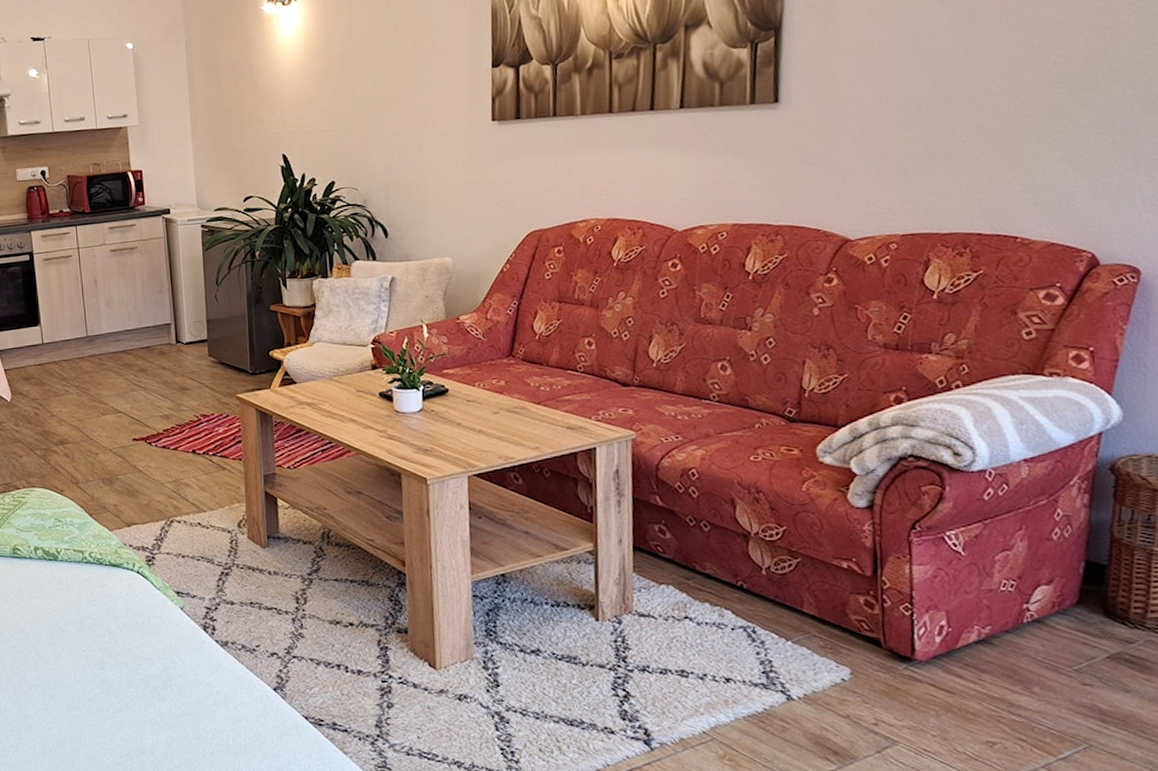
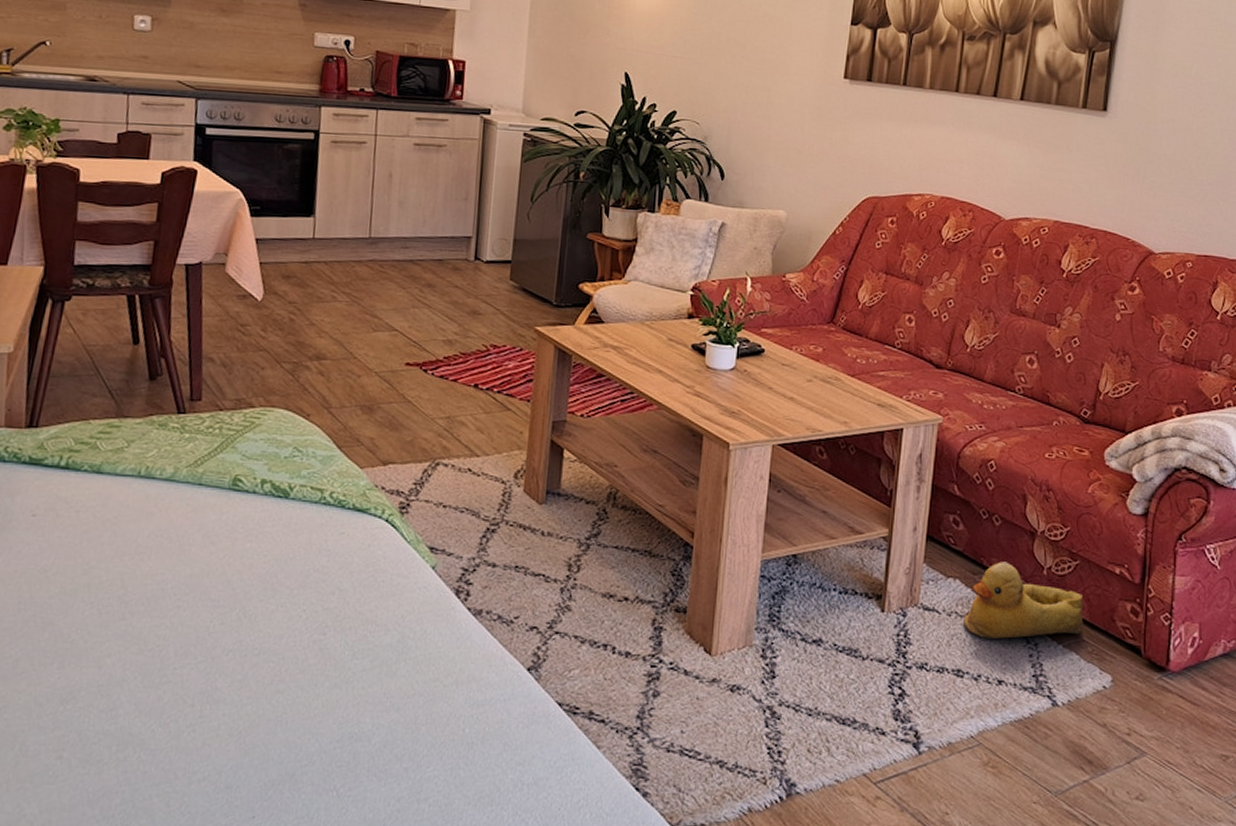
rubber duck: none [681,565,813,639] -> present [963,561,1084,639]

